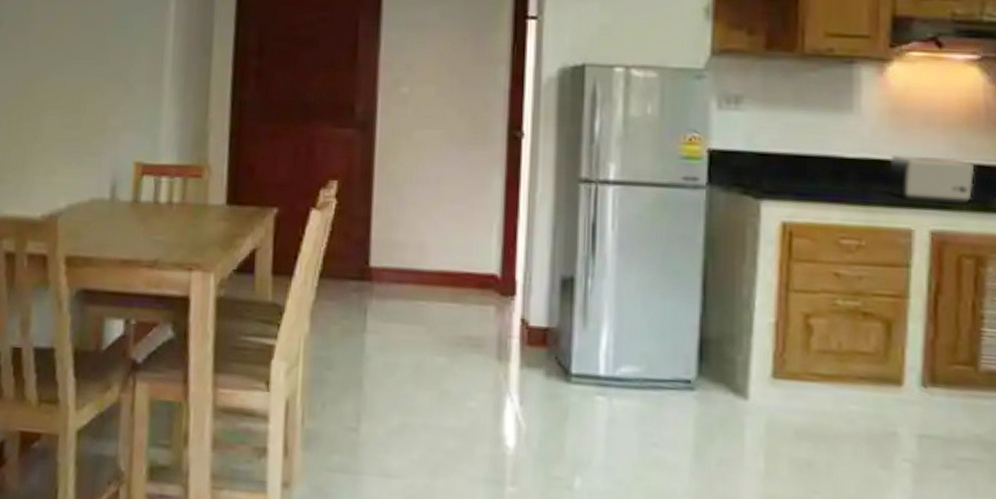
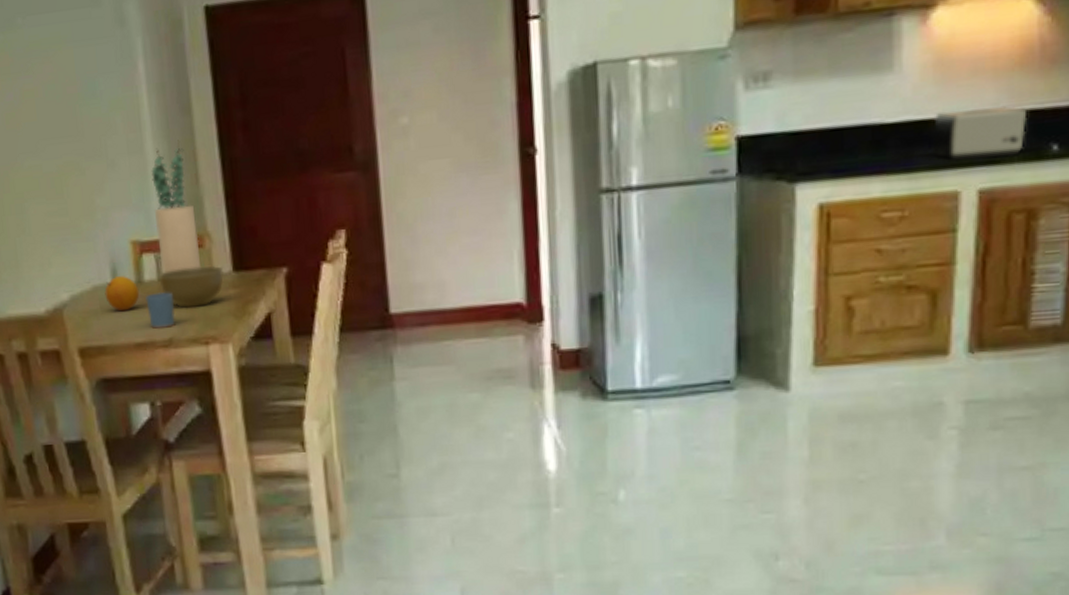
fruit: none [100,193,135,227] -> present [104,276,140,312]
mug: none [138,214,166,249] -> present [145,292,175,329]
bowl: none [154,194,217,234] -> present [158,265,224,309]
vase: none [158,77,200,197] -> present [151,140,200,274]

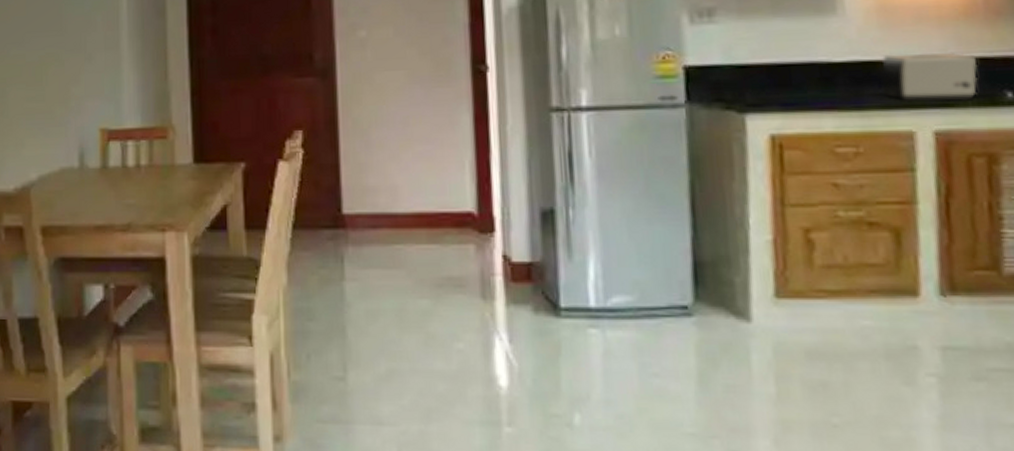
fruit: present [104,276,140,312] -> none [71,161,104,194]
mug: present [145,292,175,329] -> none [109,178,136,213]
vase: present [151,140,200,274] -> none [124,39,164,161]
bowl: present [158,265,224,309] -> none [123,156,184,196]

